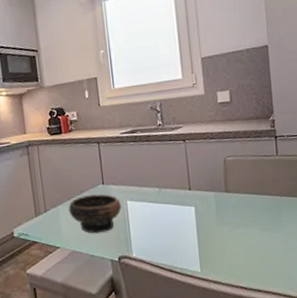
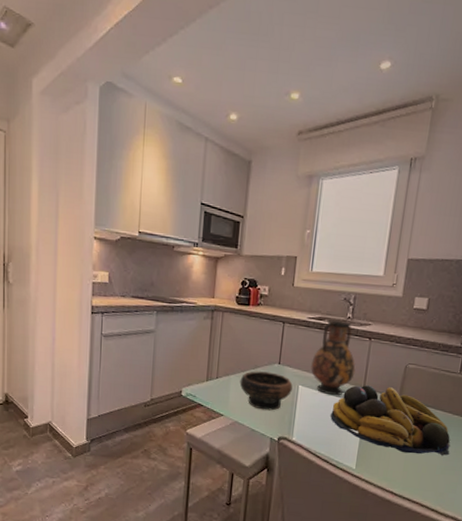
vase: none [133,129,178,204] -> present [311,319,356,396]
fruit bowl: none [164,183,287,245] -> present [330,385,450,456]

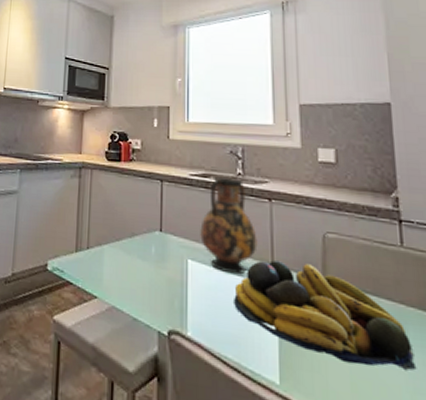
bowl: present [239,371,293,411] -> none [115,240,180,293]

